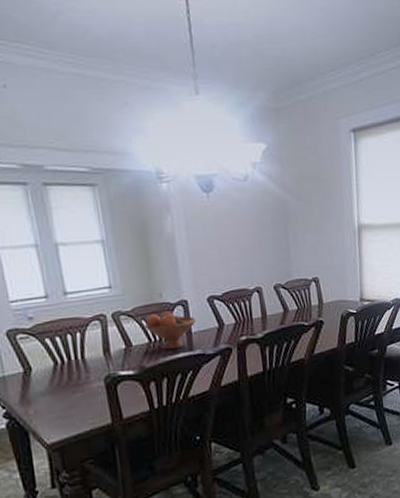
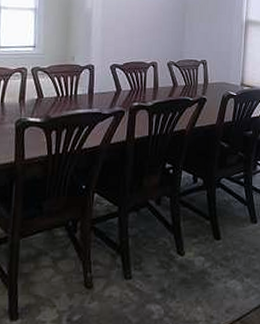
fruit bowl: present [144,311,197,350] -> none [56,72,99,106]

